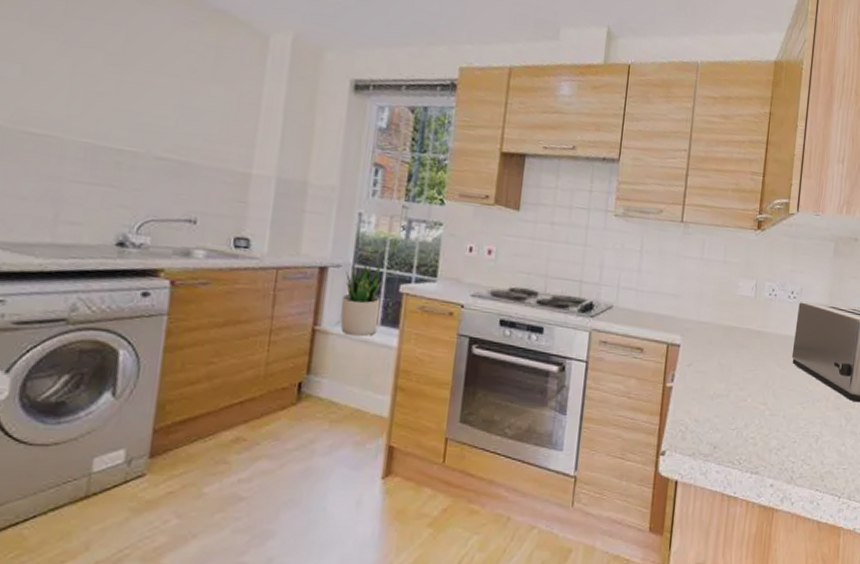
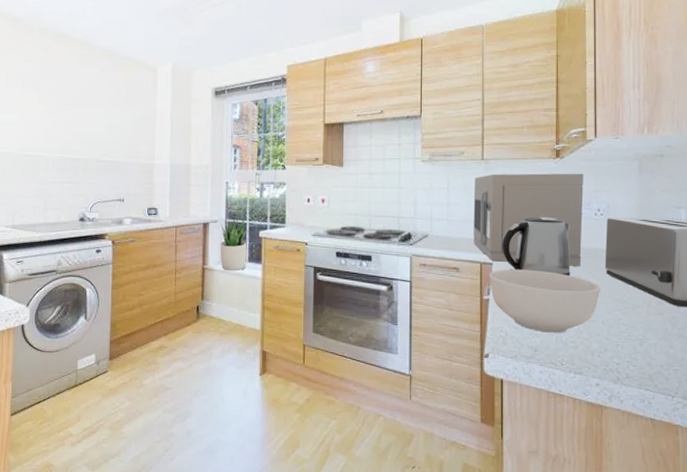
microwave: none [662,240,782,354] -> present [473,173,584,266]
bowl: none [675,352,786,428] -> present [489,269,601,333]
kettle: none [691,293,763,365] -> present [502,216,571,277]

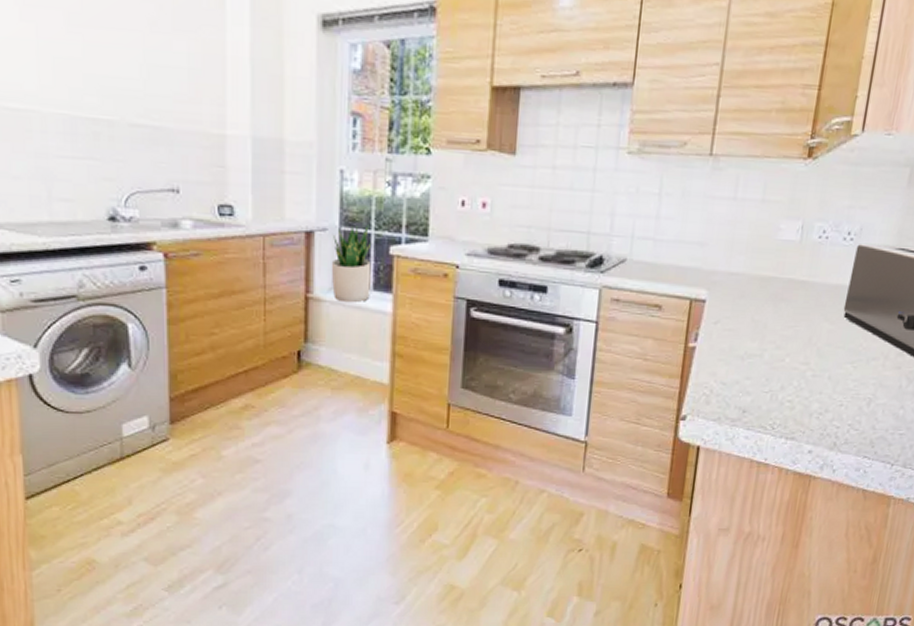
microwave: present [473,173,584,266] -> none [684,176,839,307]
bowl: present [489,269,601,333] -> none [699,308,835,391]
kettle: present [502,216,571,277] -> none [720,238,810,320]

